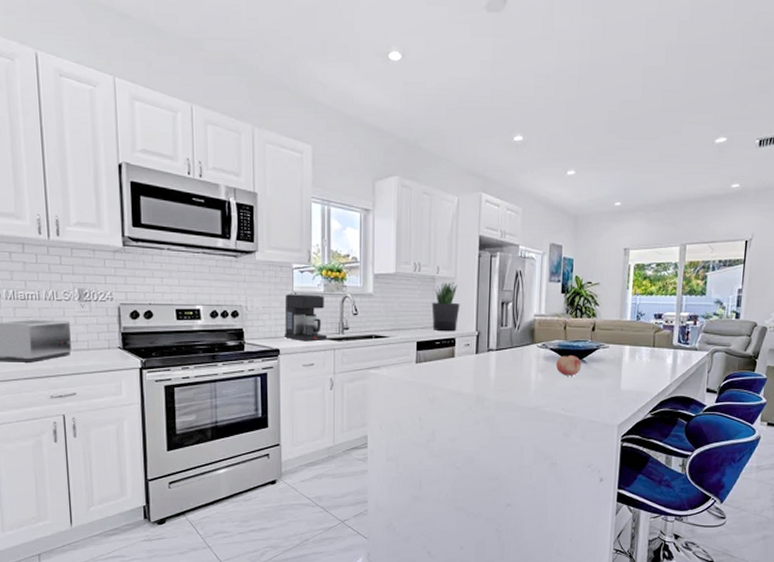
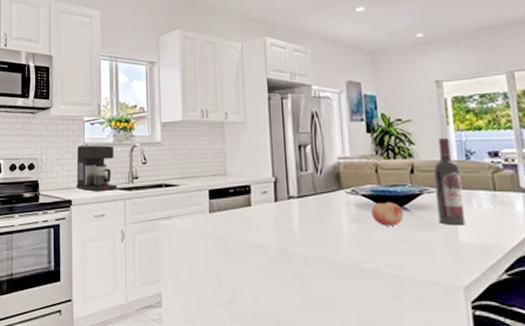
planter: present [432,282,460,331] -> none [222,127,253,178]
wine bottle: none [608,301,631,375] -> present [433,138,466,225]

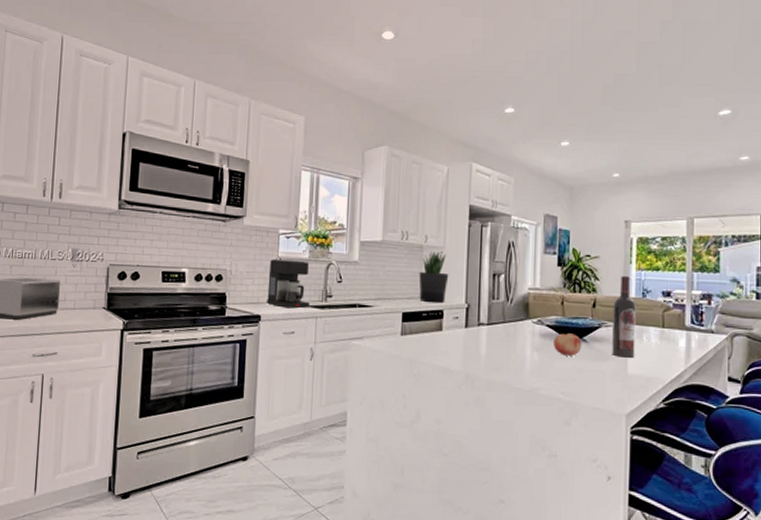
planter: none [222,127,253,178] -> present [419,251,449,302]

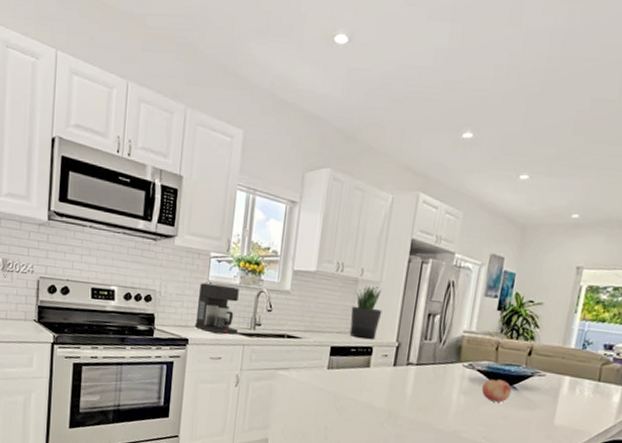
wine bottle: present [612,276,636,358] -> none [541,325,575,409]

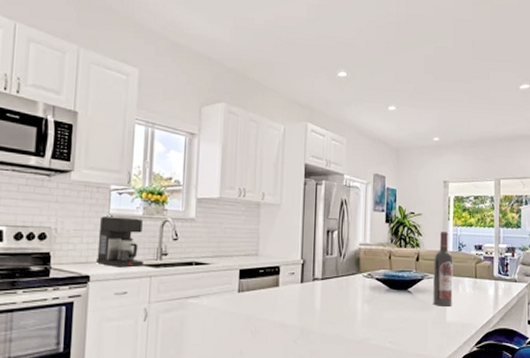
planter: present [349,286,382,339] -> none [256,209,285,259]
fruit: present [481,378,512,403] -> none [381,284,407,307]
wine bottle: none [541,325,575,409] -> present [433,232,453,307]

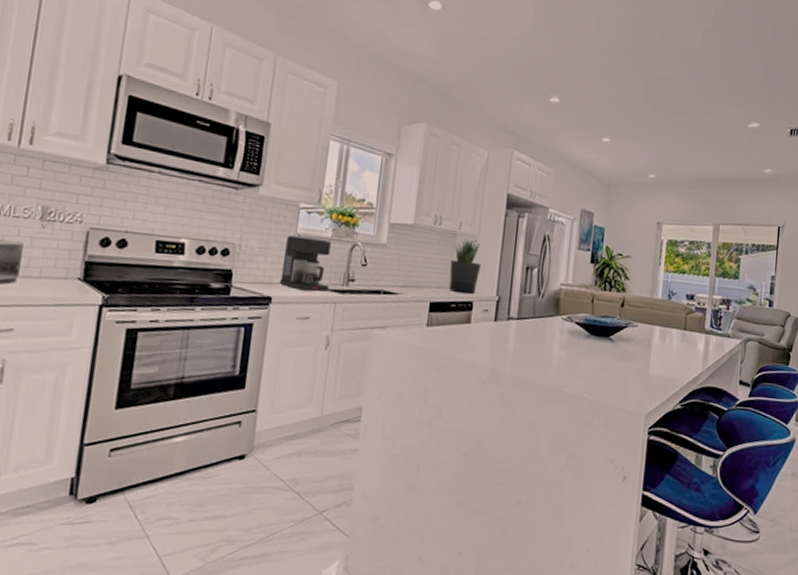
planter: none [256,209,285,259] -> present [449,239,482,294]
wine bottle: present [433,232,453,307] -> none [636,277,662,359]

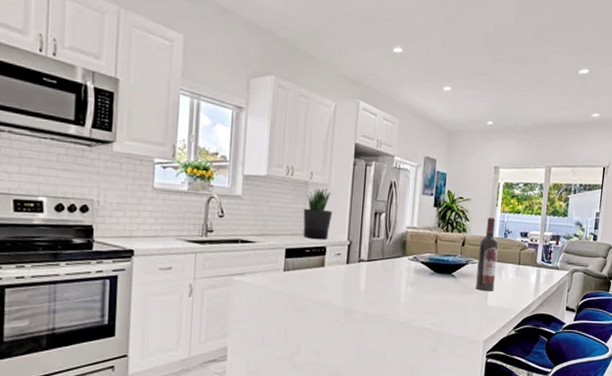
coffee maker: present [280,235,331,292] -> none [141,190,188,243]
wine bottle: none [636,277,662,359] -> present [475,218,499,291]

